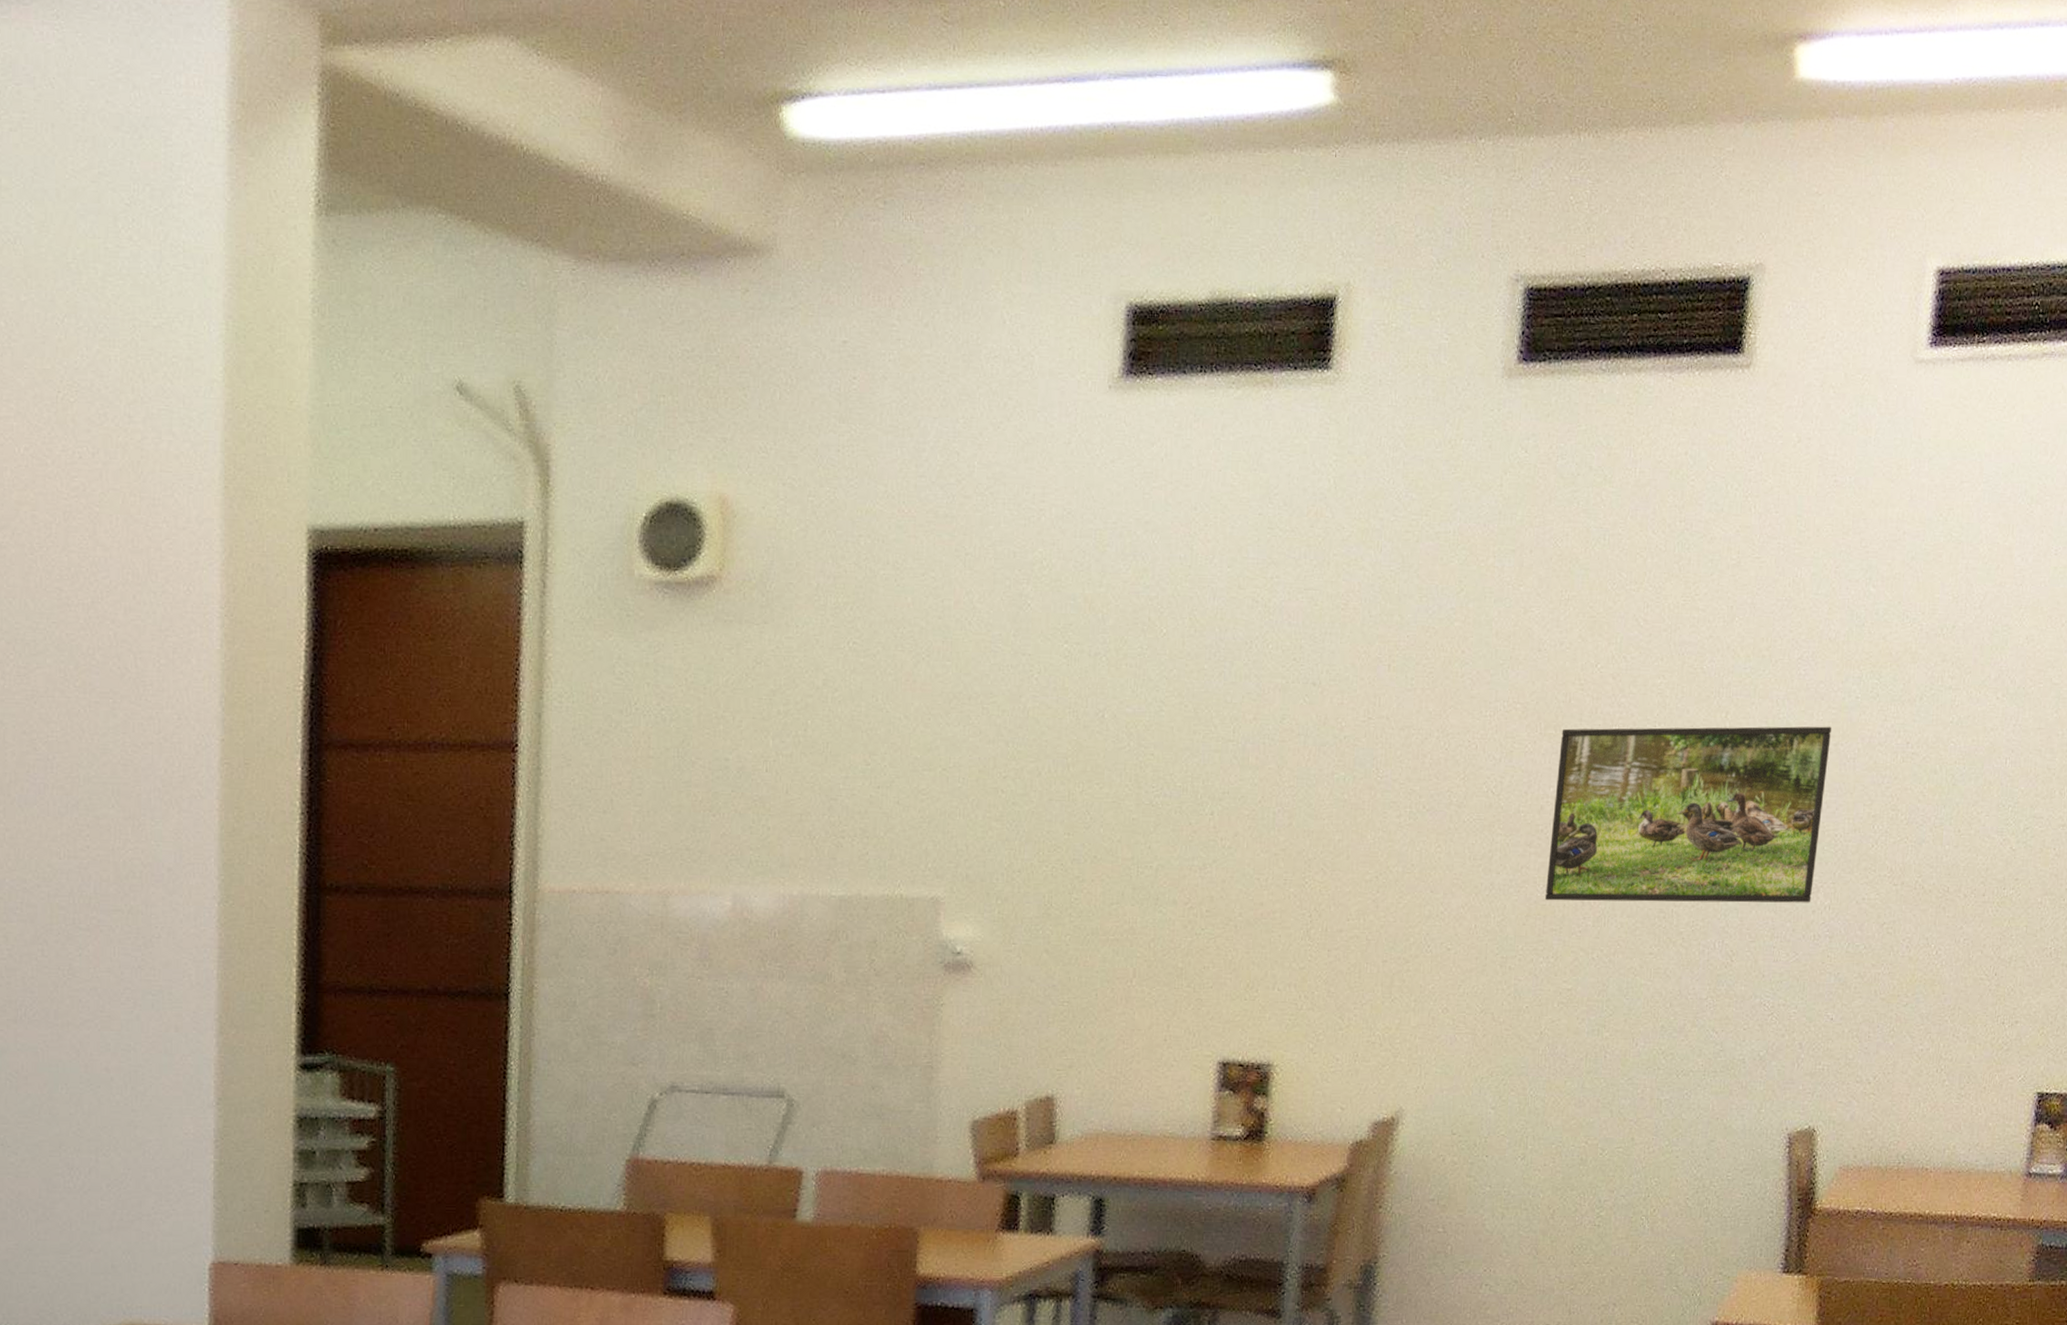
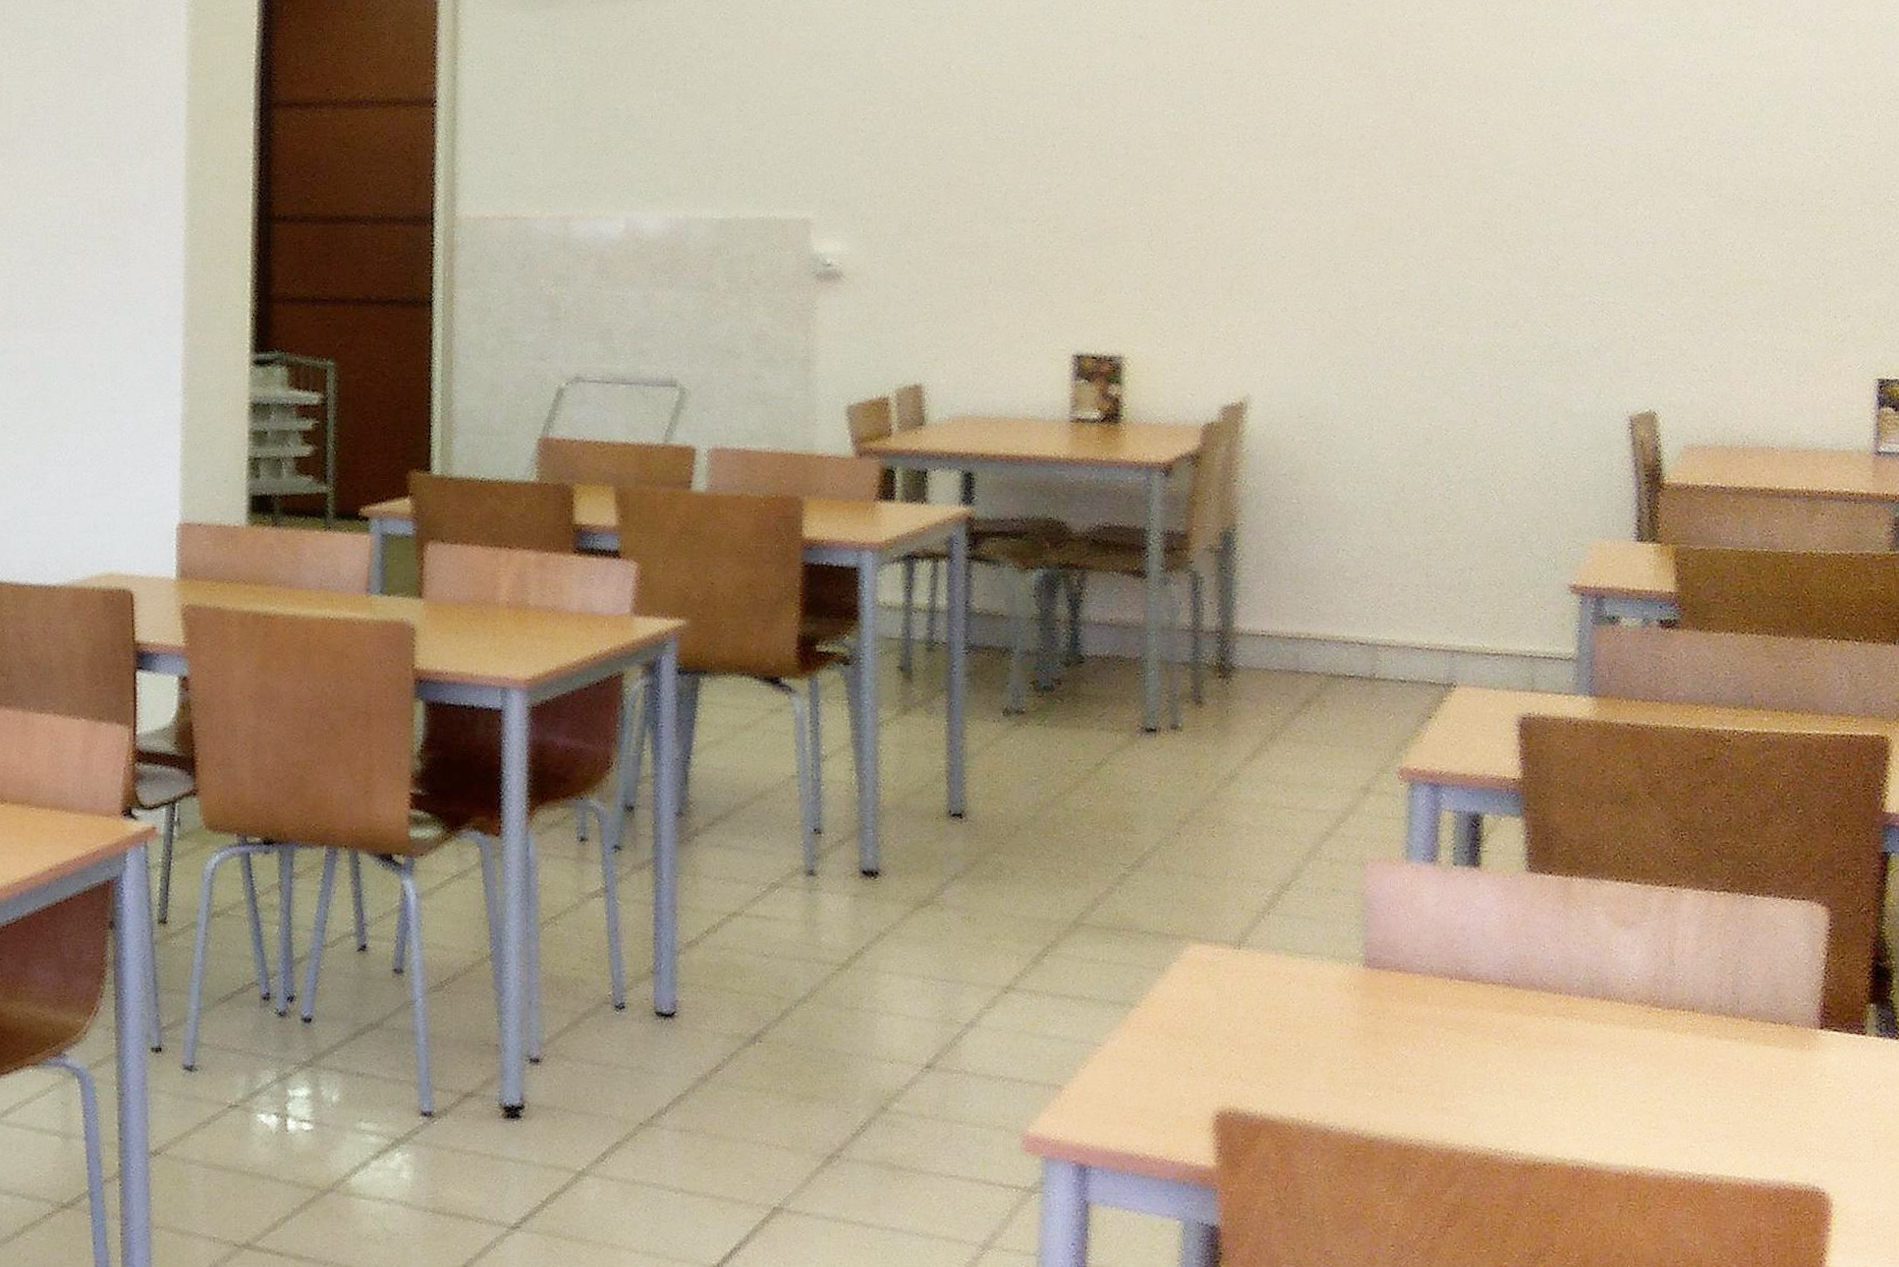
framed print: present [1544,726,1832,903] -> none [1371,62,1636,215]

